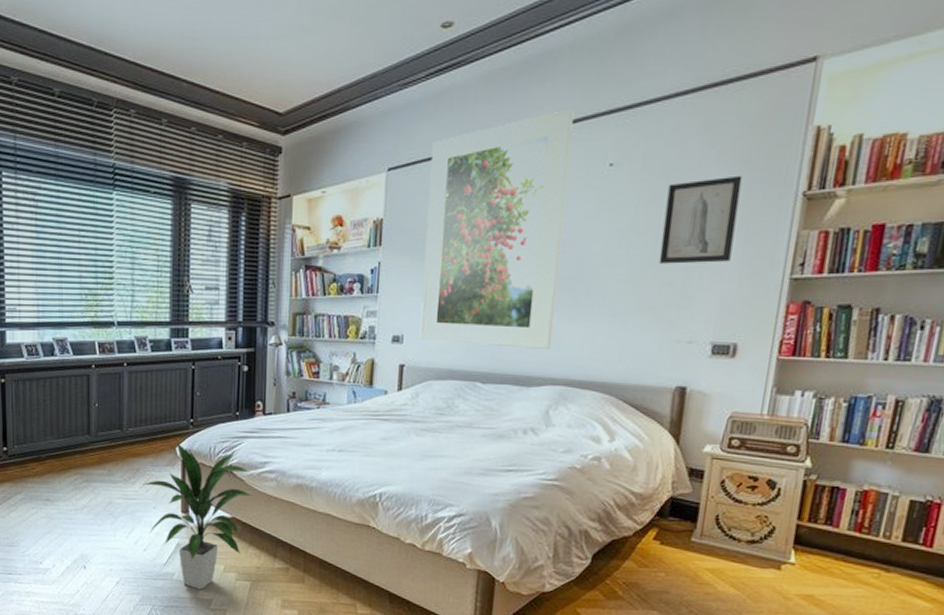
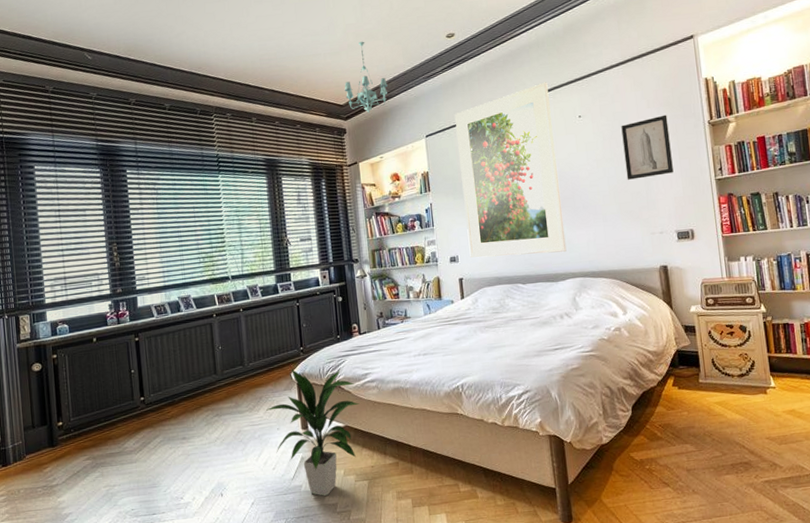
chandelier: none [287,22,347,128] -> present [344,41,388,113]

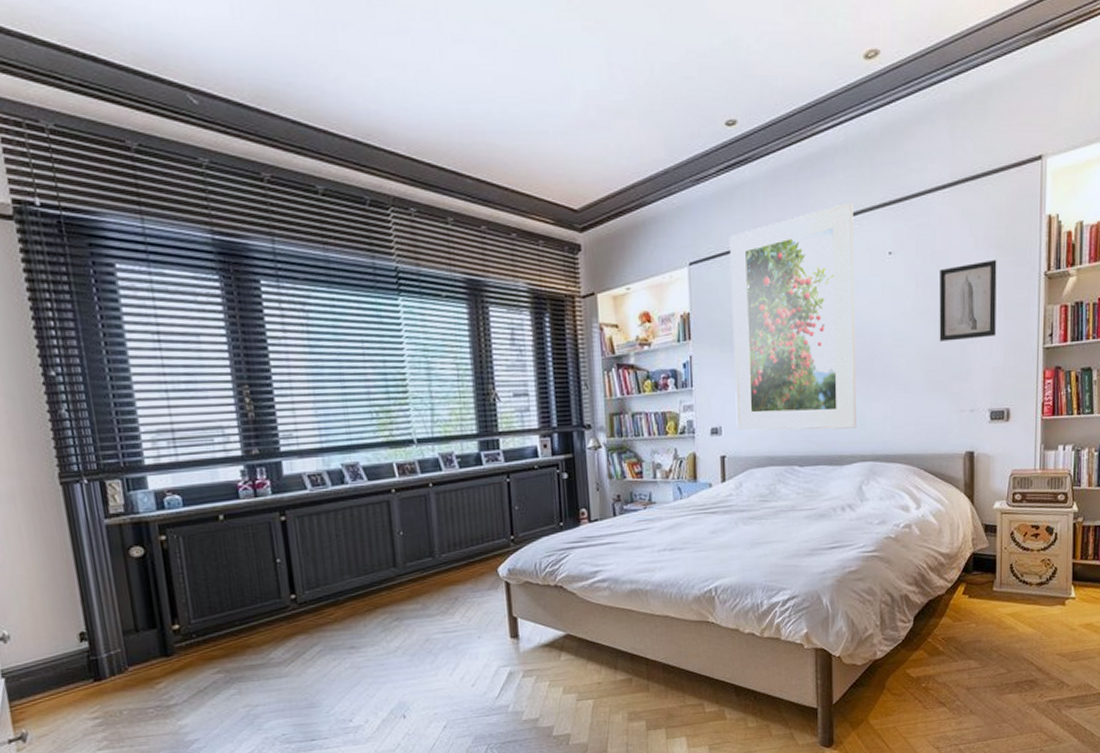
indoor plant: present [266,368,360,496] -> none [464,562,586,718]
chandelier: present [344,41,388,113] -> none [580,118,642,225]

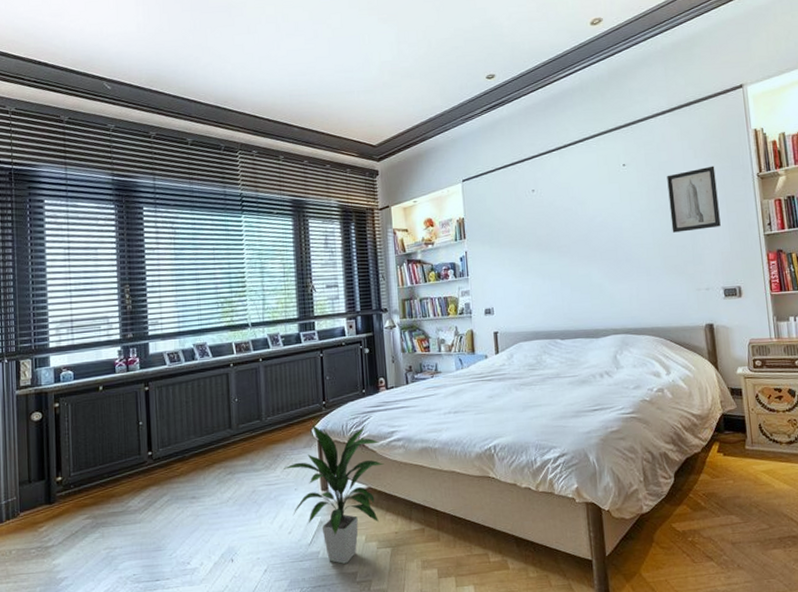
indoor plant: none [464,562,586,718] -> present [284,424,384,564]
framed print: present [728,202,857,431] -> none [492,128,608,310]

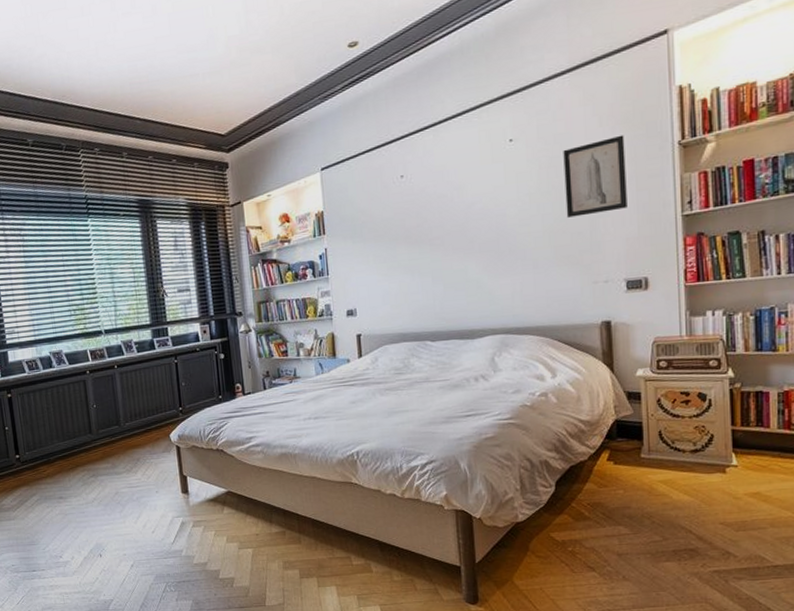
indoor plant: present [284,424,384,564] -> none [144,430,243,562]

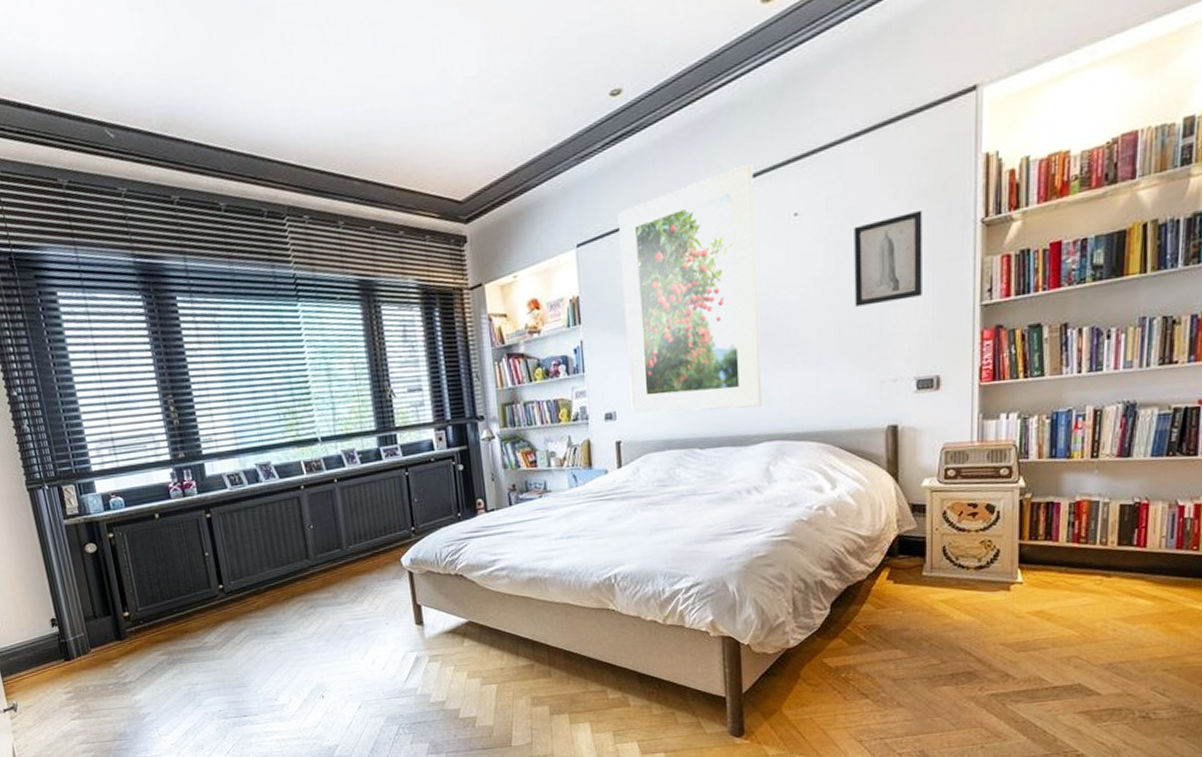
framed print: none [355,98,486,311] -> present [617,162,762,414]

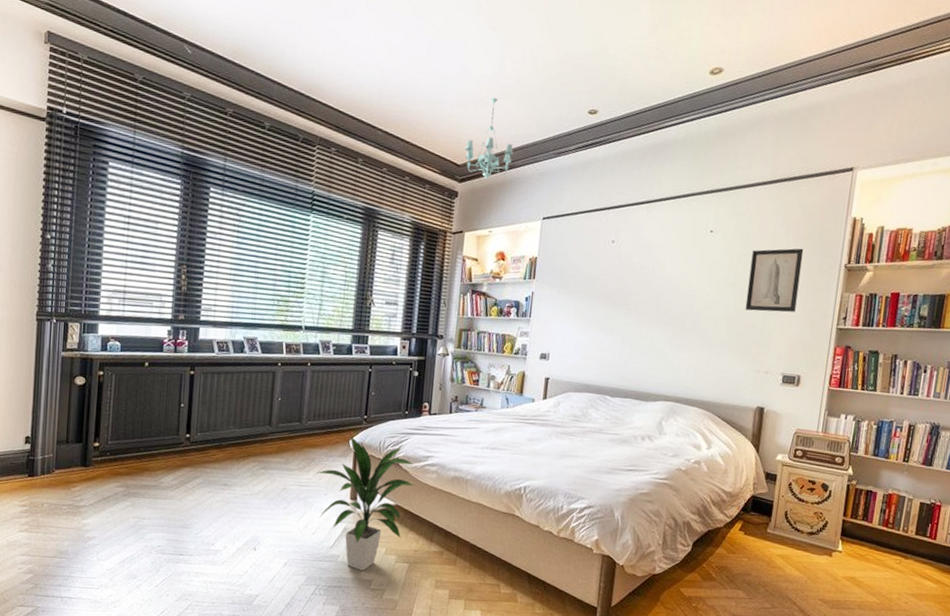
indoor plant: none [372,553,486,701] -> present [317,435,415,571]
chandelier: none [463,103,525,213] -> present [465,97,513,180]
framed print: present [617,162,762,414] -> none [562,185,686,373]

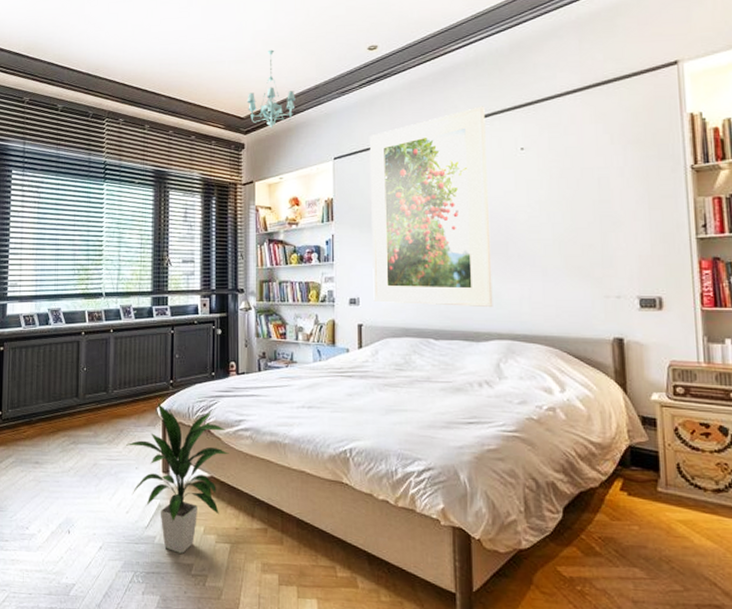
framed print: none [562,185,686,373] -> present [369,106,493,308]
wall art: present [745,248,804,312] -> none [574,154,640,229]

